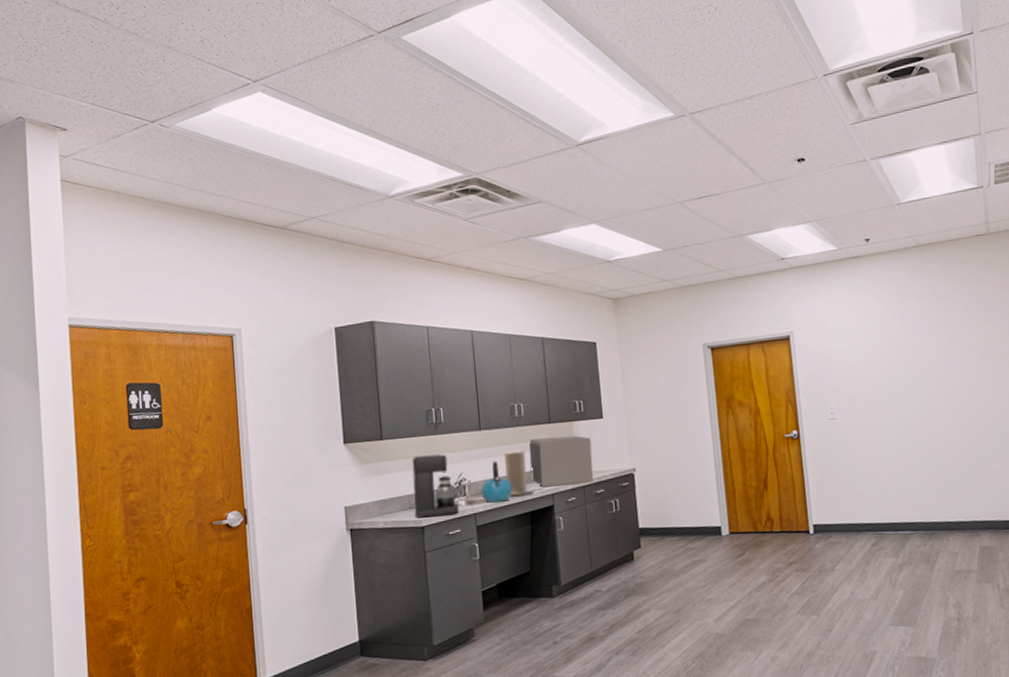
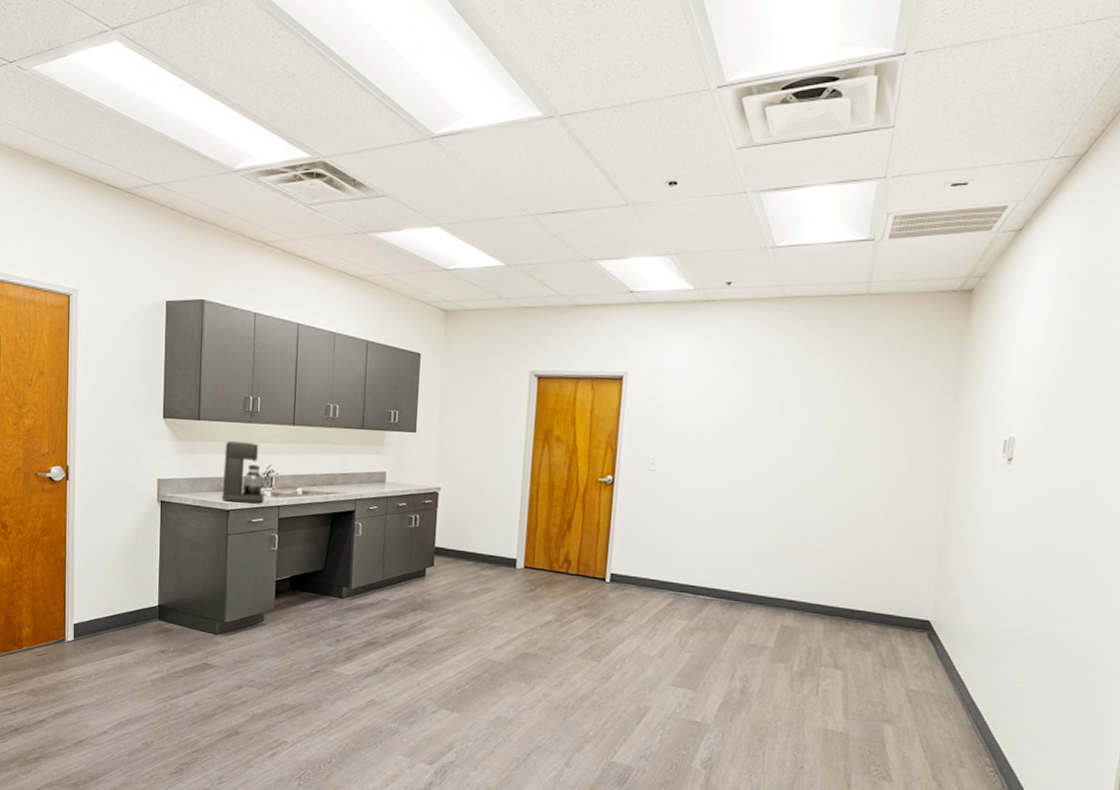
kettle: present [480,461,513,503] -> none [287,458,318,499]
paper towel: present [503,450,534,497] -> none [312,451,337,497]
microwave: present [529,435,593,488] -> none [337,442,401,495]

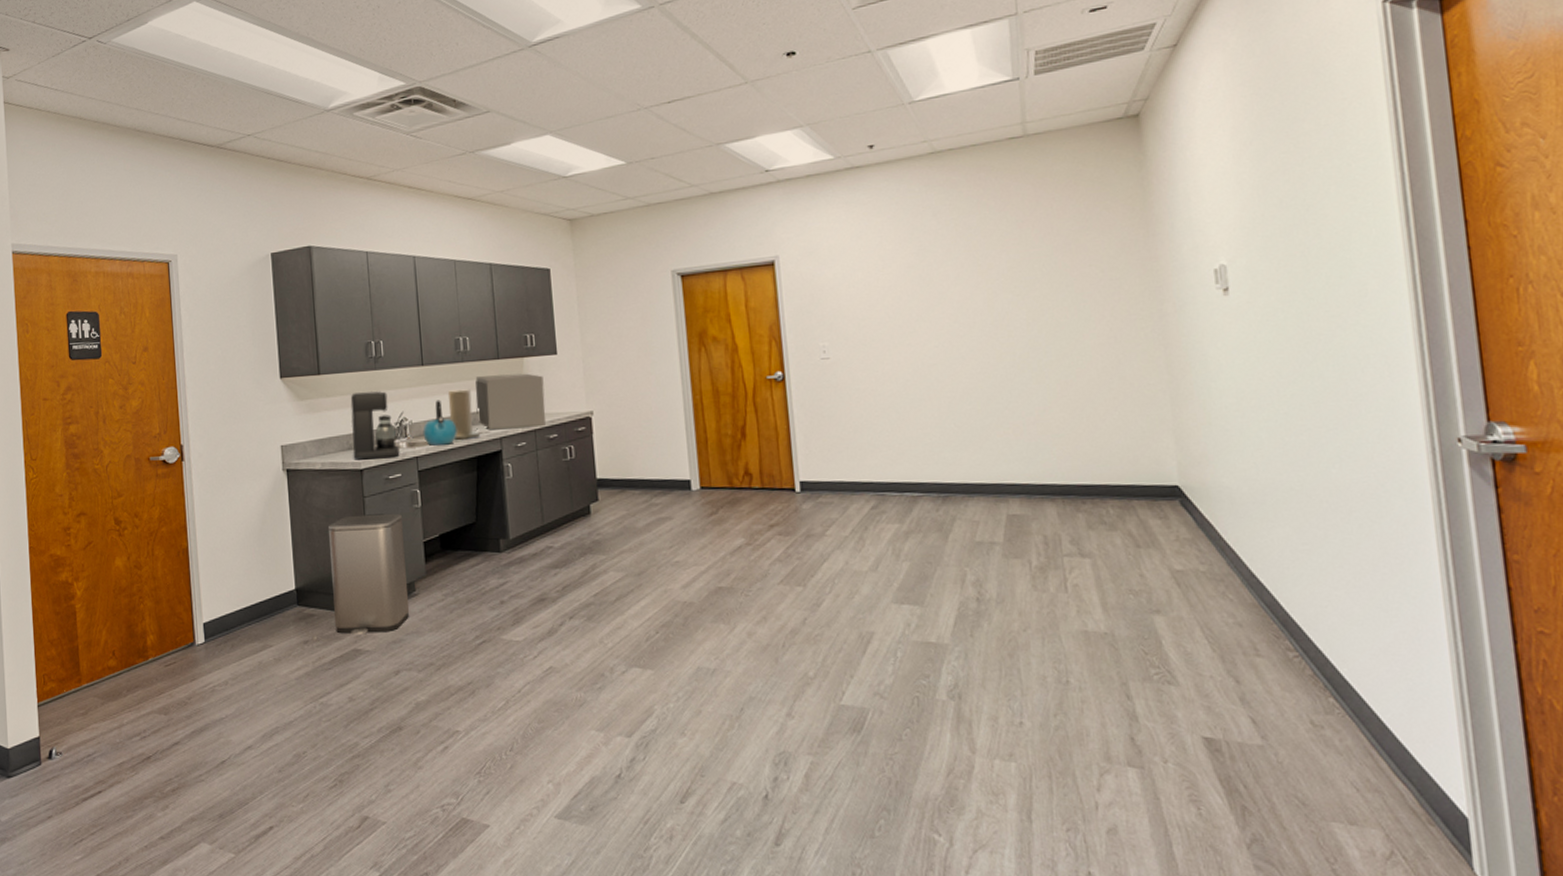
pedal bin: none [190,549,259,653] -> present [329,513,410,635]
kettle: none [287,458,318,499] -> present [423,400,457,446]
paper towel: none [312,451,337,497] -> present [447,389,480,440]
microwave: none [337,442,401,495] -> present [475,373,546,430]

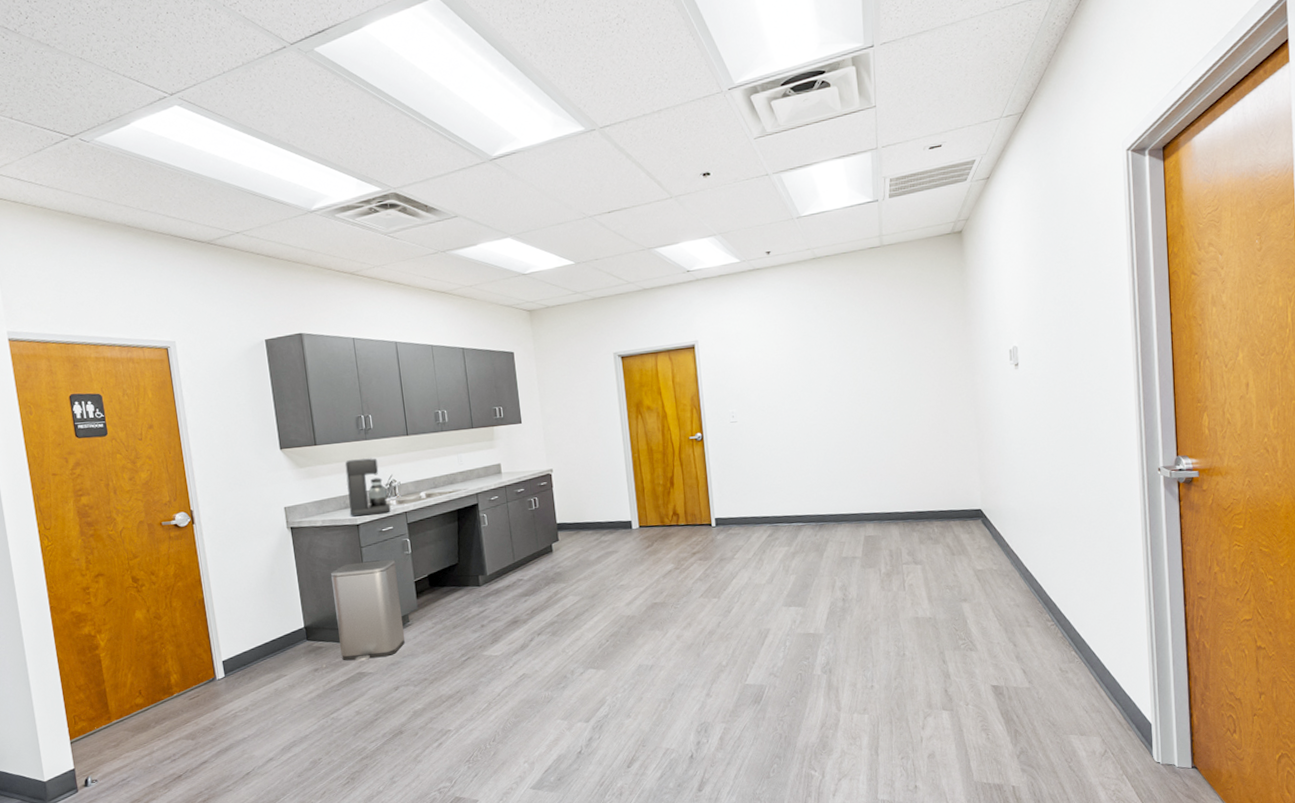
kettle: present [423,400,457,446] -> none [410,463,440,502]
paper towel: present [447,389,480,440] -> none [430,454,459,496]
microwave: present [475,373,546,430] -> none [453,439,514,488]

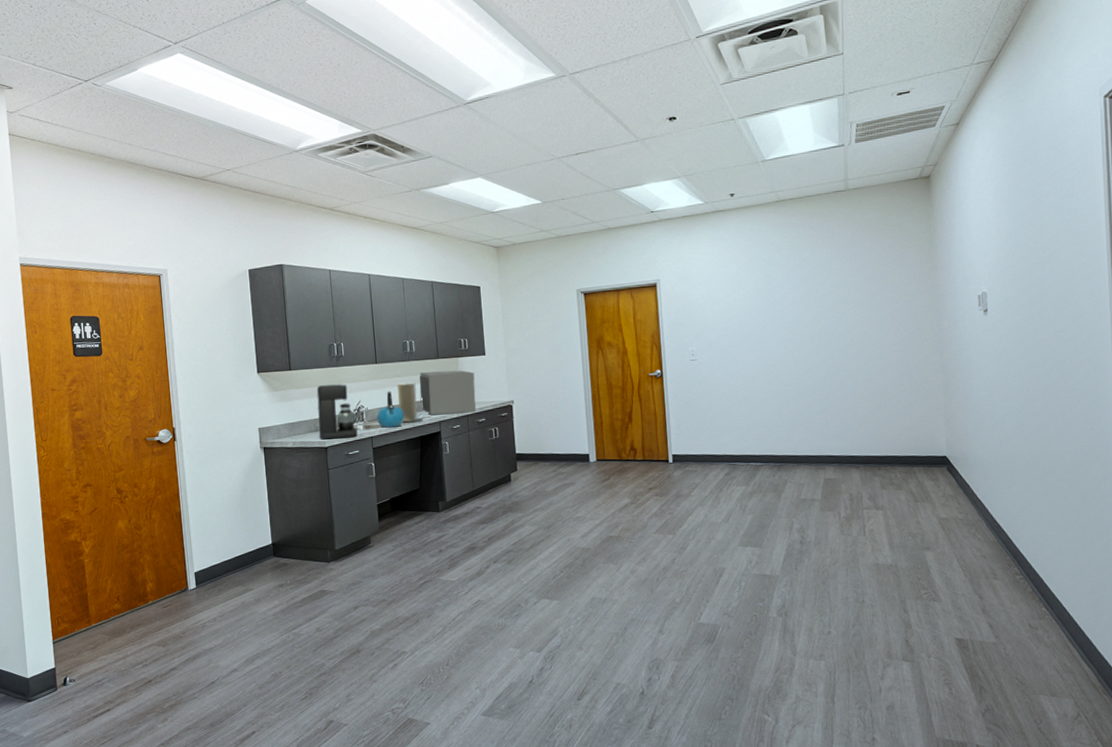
pedal bin: present [331,559,405,661] -> none [299,482,366,579]
kettle: none [410,463,440,502] -> present [376,391,405,428]
paper towel: none [430,454,459,496] -> present [397,382,423,423]
microwave: none [453,439,514,488] -> present [419,370,476,416]

